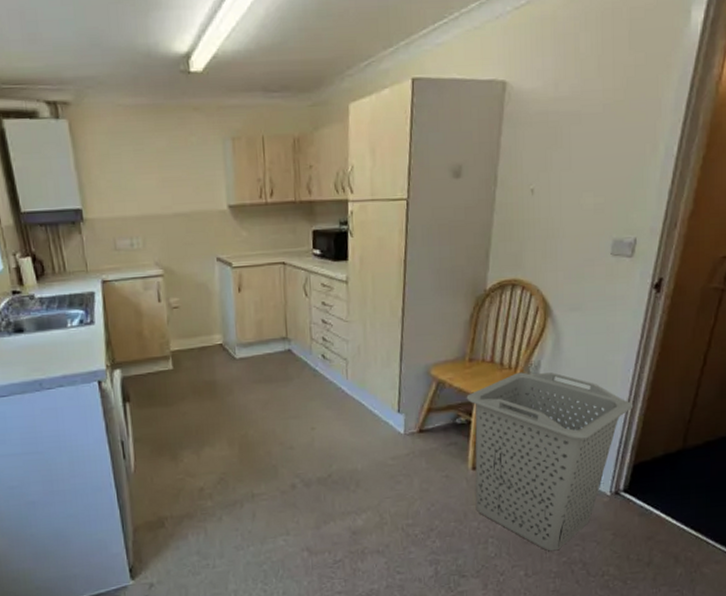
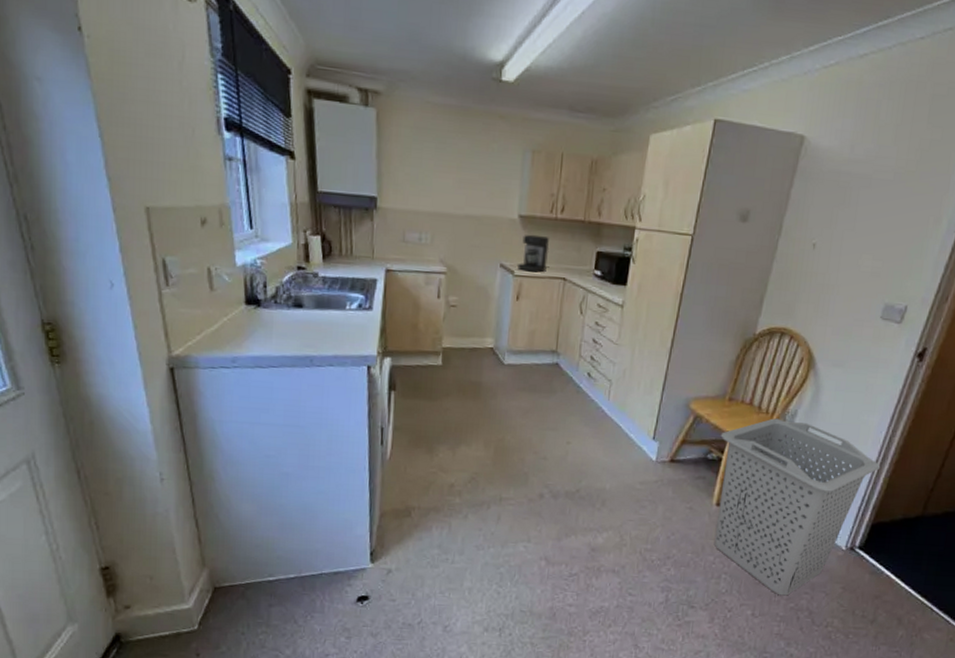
coffee maker: none [233,222,264,262] -> present [516,234,549,272]

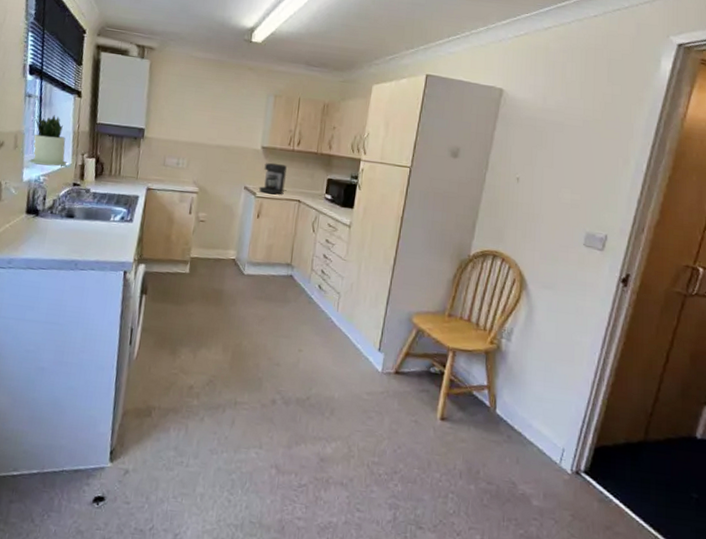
planter: none [239,182,287,247] -> present [29,115,67,167]
laundry basket: present [714,418,881,596] -> none [439,335,598,521]

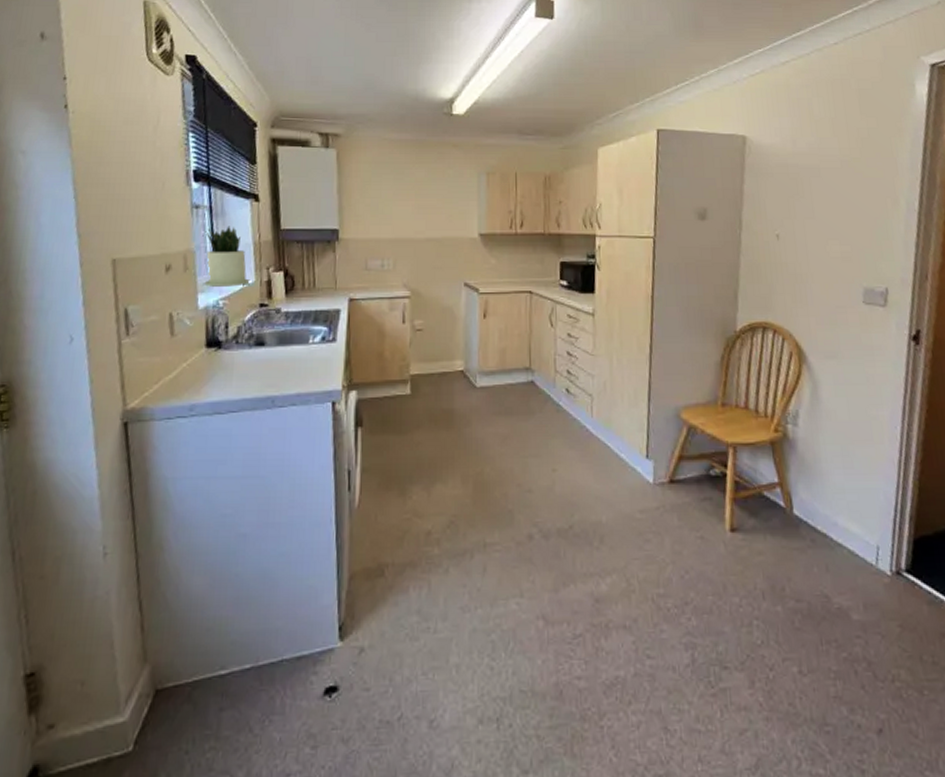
coffee maker: present [258,162,287,195] -> none [481,251,511,288]

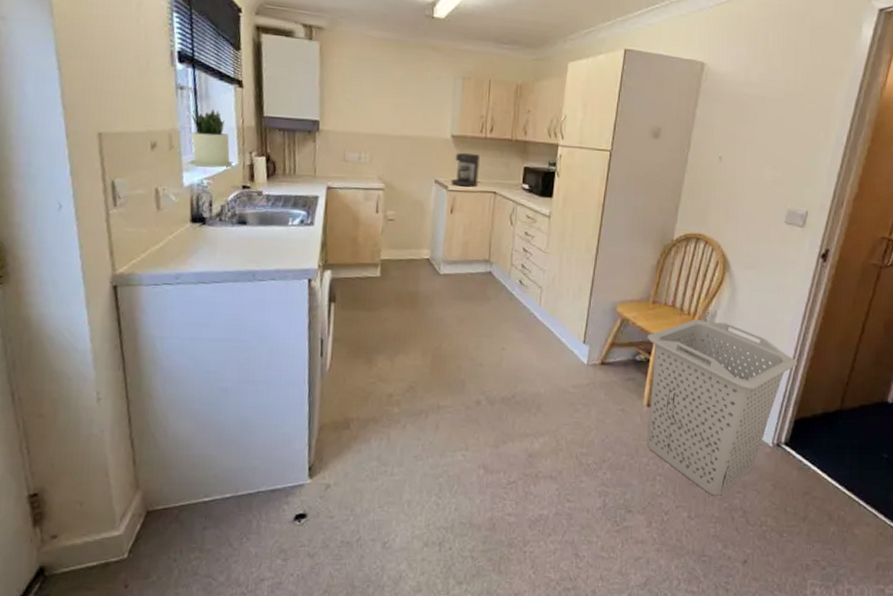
coffee maker: none [481,251,511,288] -> present [450,152,480,187]
laundry basket: none [720,422,906,643] -> present [647,319,798,496]

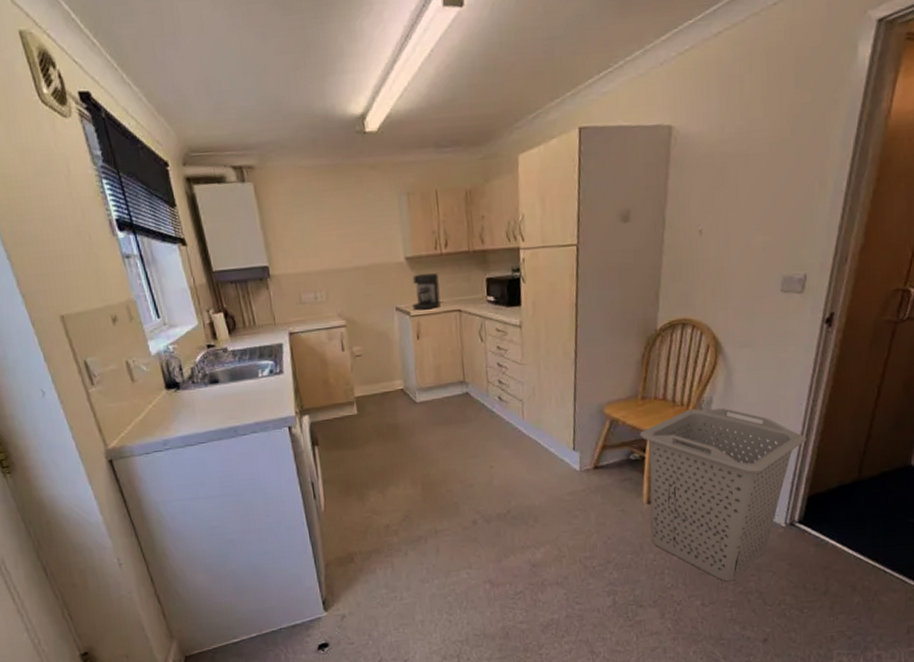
planter: present [189,109,233,168] -> none [140,272,194,334]

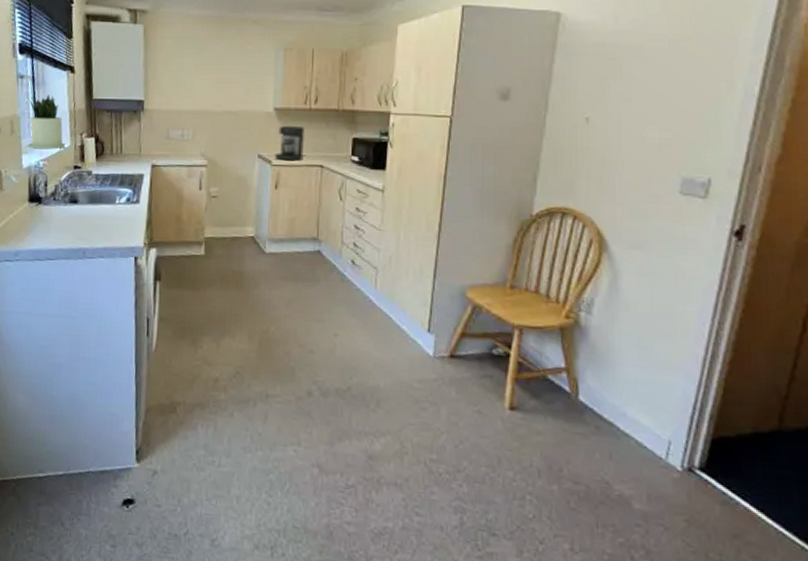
planter: none [140,272,194,334] -> present [27,94,66,150]
laundry basket: present [639,408,807,582] -> none [505,308,711,527]

